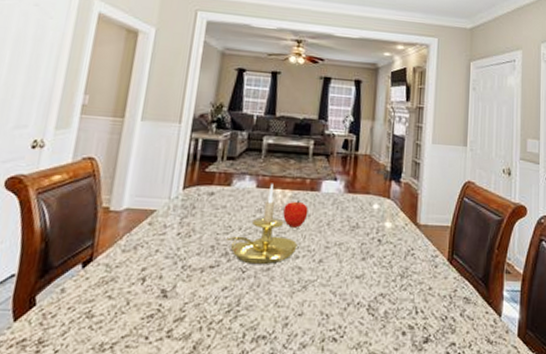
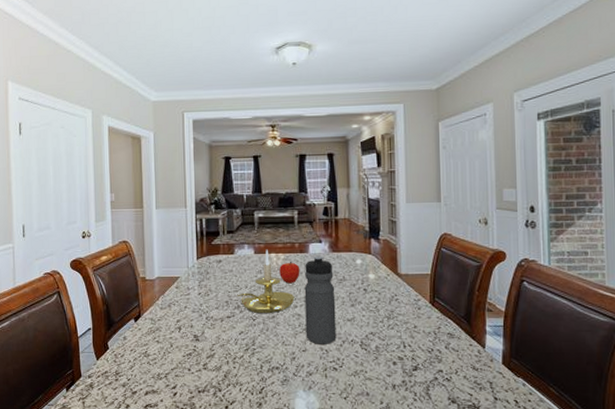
water bottle: none [304,195,346,307] -> present [304,255,337,344]

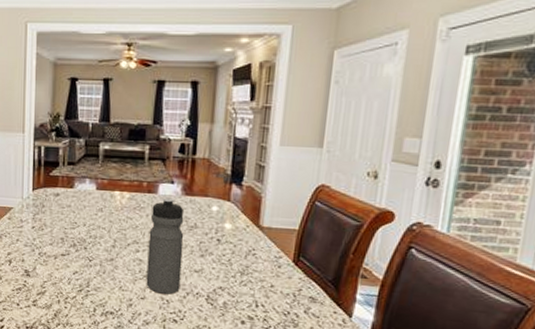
candle holder: present [237,249,295,314] -> none [74,186,138,256]
fruit: present [279,261,300,284] -> none [122,201,146,226]

